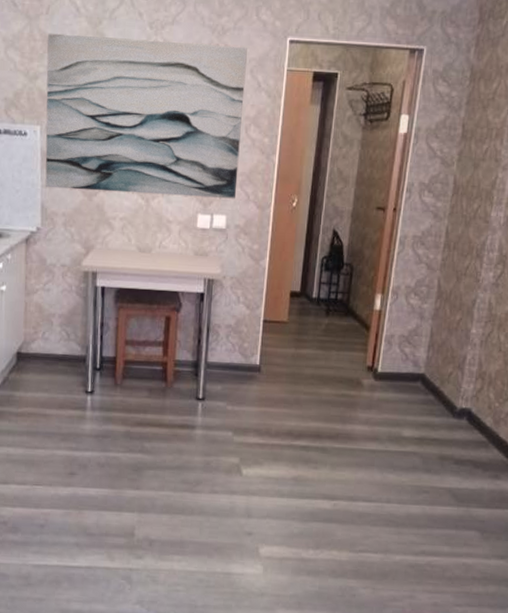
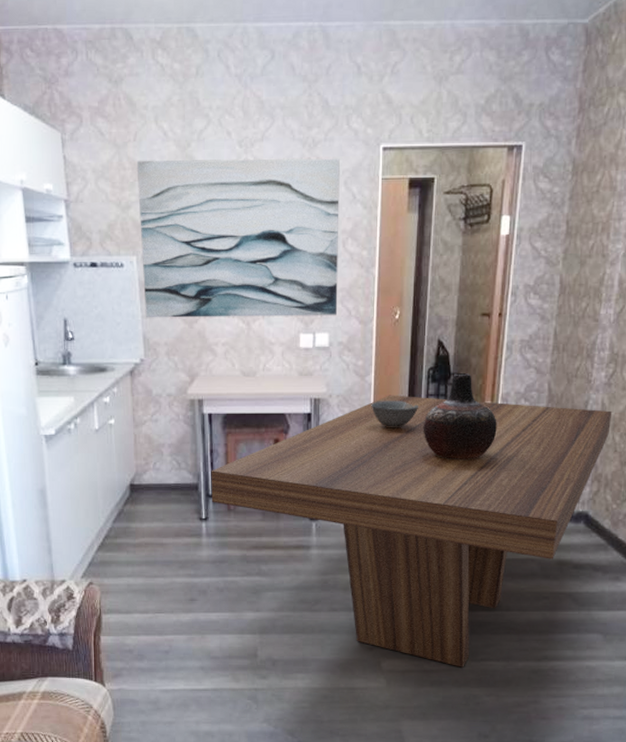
dining table: none [98,280,499,558] -> present [211,395,612,668]
bowl: none [264,285,310,314] -> present [371,401,418,428]
vase: none [313,264,387,350] -> present [423,373,497,459]

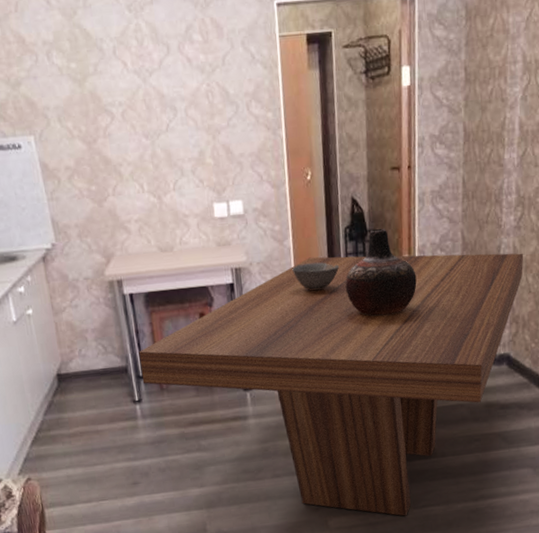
wall art: present [136,158,340,318] -> none [21,17,249,201]

